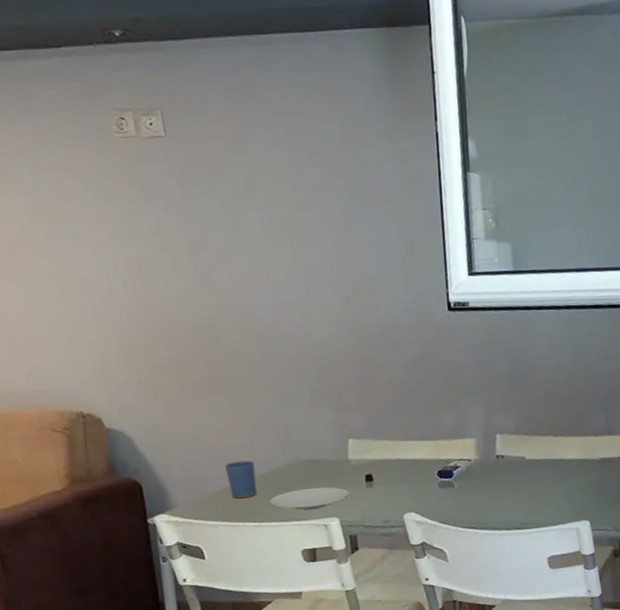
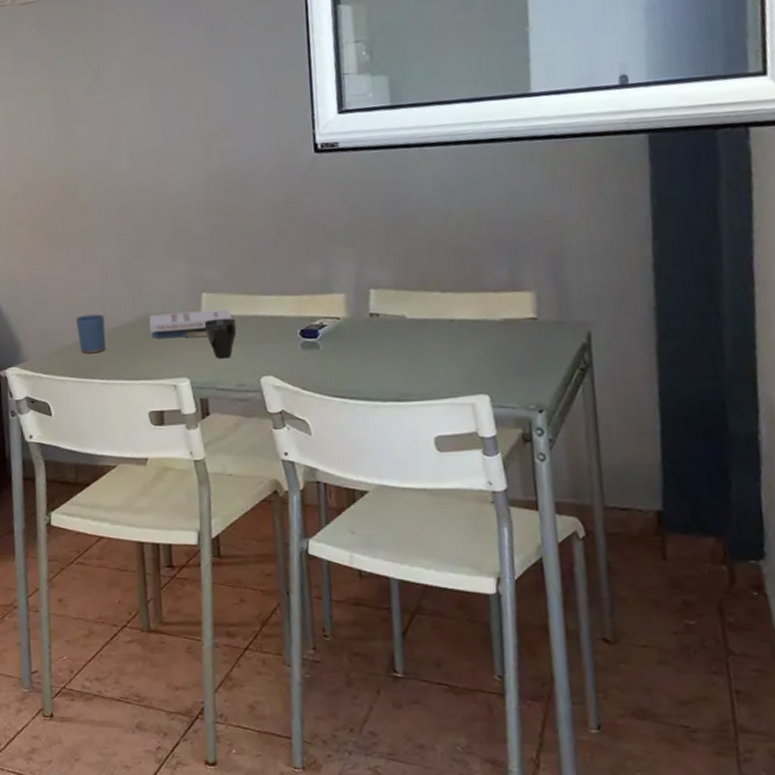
plate: present [269,487,350,510] -> none [118,344,202,368]
books: none [298,453,378,482] -> present [149,308,234,338]
cup: none [351,461,381,499] -> present [204,318,237,359]

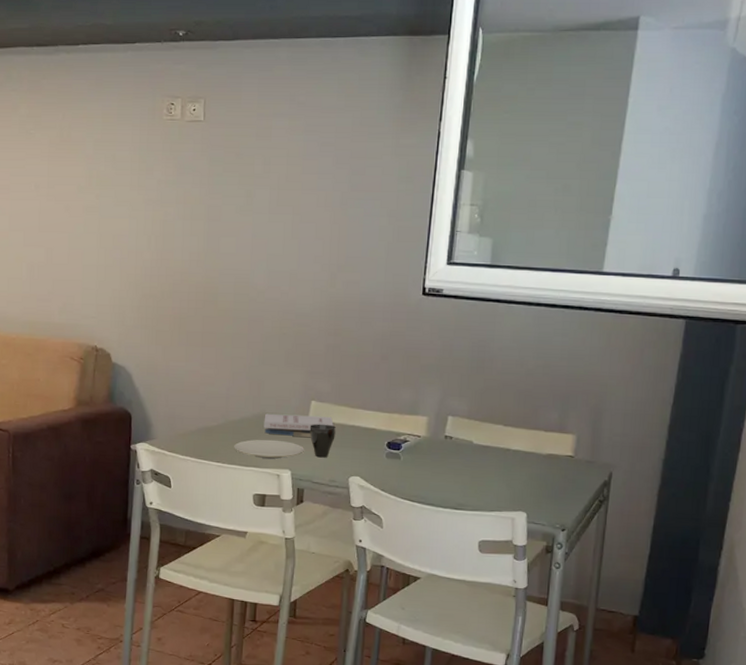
mug: present [76,314,106,354] -> none [202,406,227,440]
plate: none [118,344,202,368] -> present [234,439,304,459]

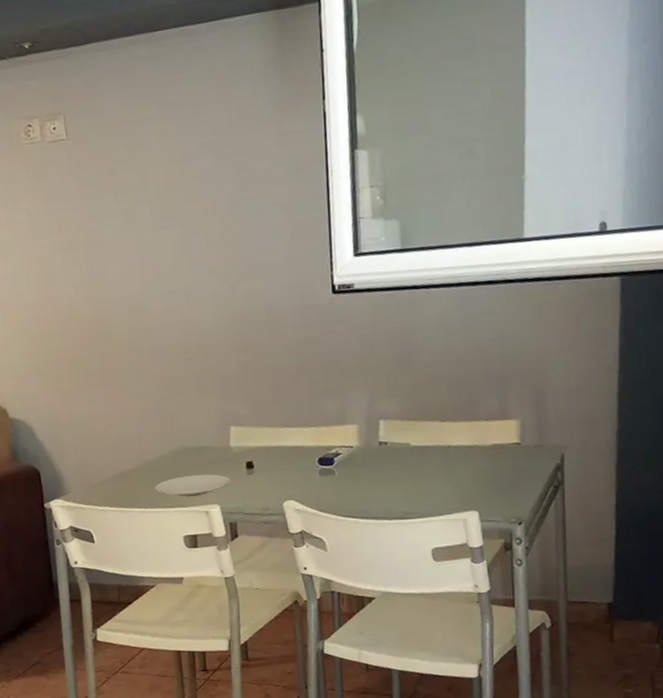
books: present [264,413,335,438] -> none [182,440,259,469]
cup: present [309,424,337,458] -> none [232,448,262,486]

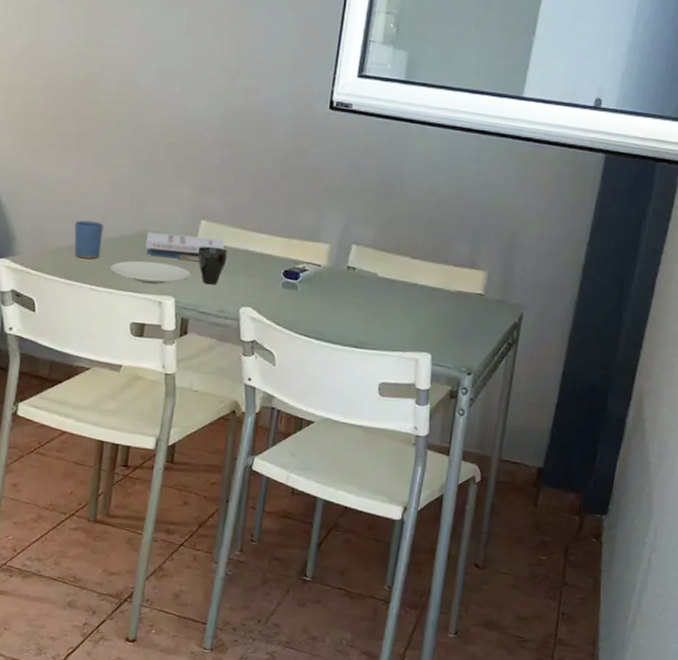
mug: none [114,448,143,485] -> present [74,220,104,259]
books: none [182,440,259,469] -> present [145,232,226,262]
cup: none [232,448,262,486] -> present [197,246,228,285]

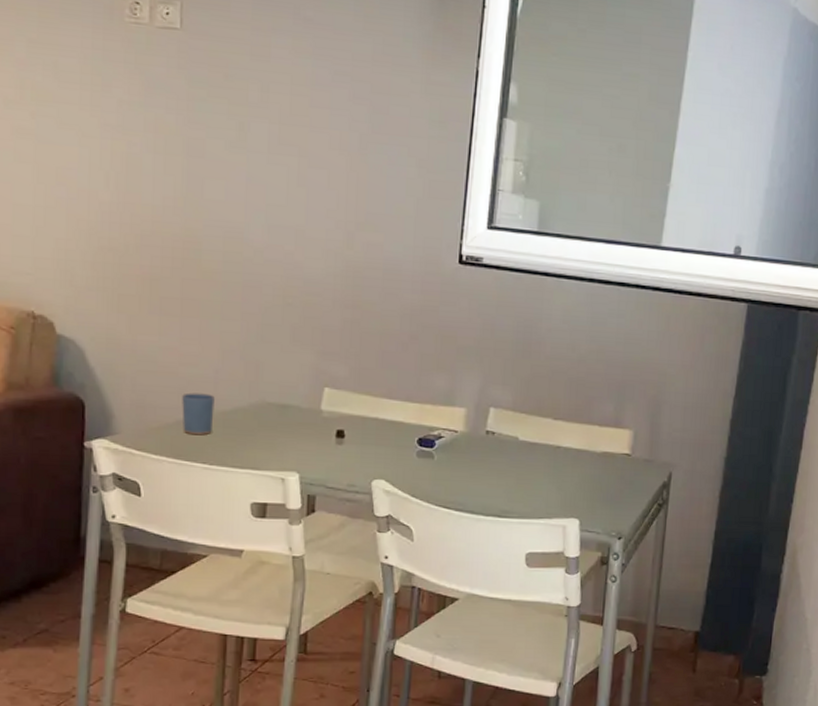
plate: present [110,260,191,284] -> none [225,434,316,459]
books: present [145,232,226,262] -> none [263,402,354,433]
cup: present [197,246,228,285] -> none [322,415,356,457]

